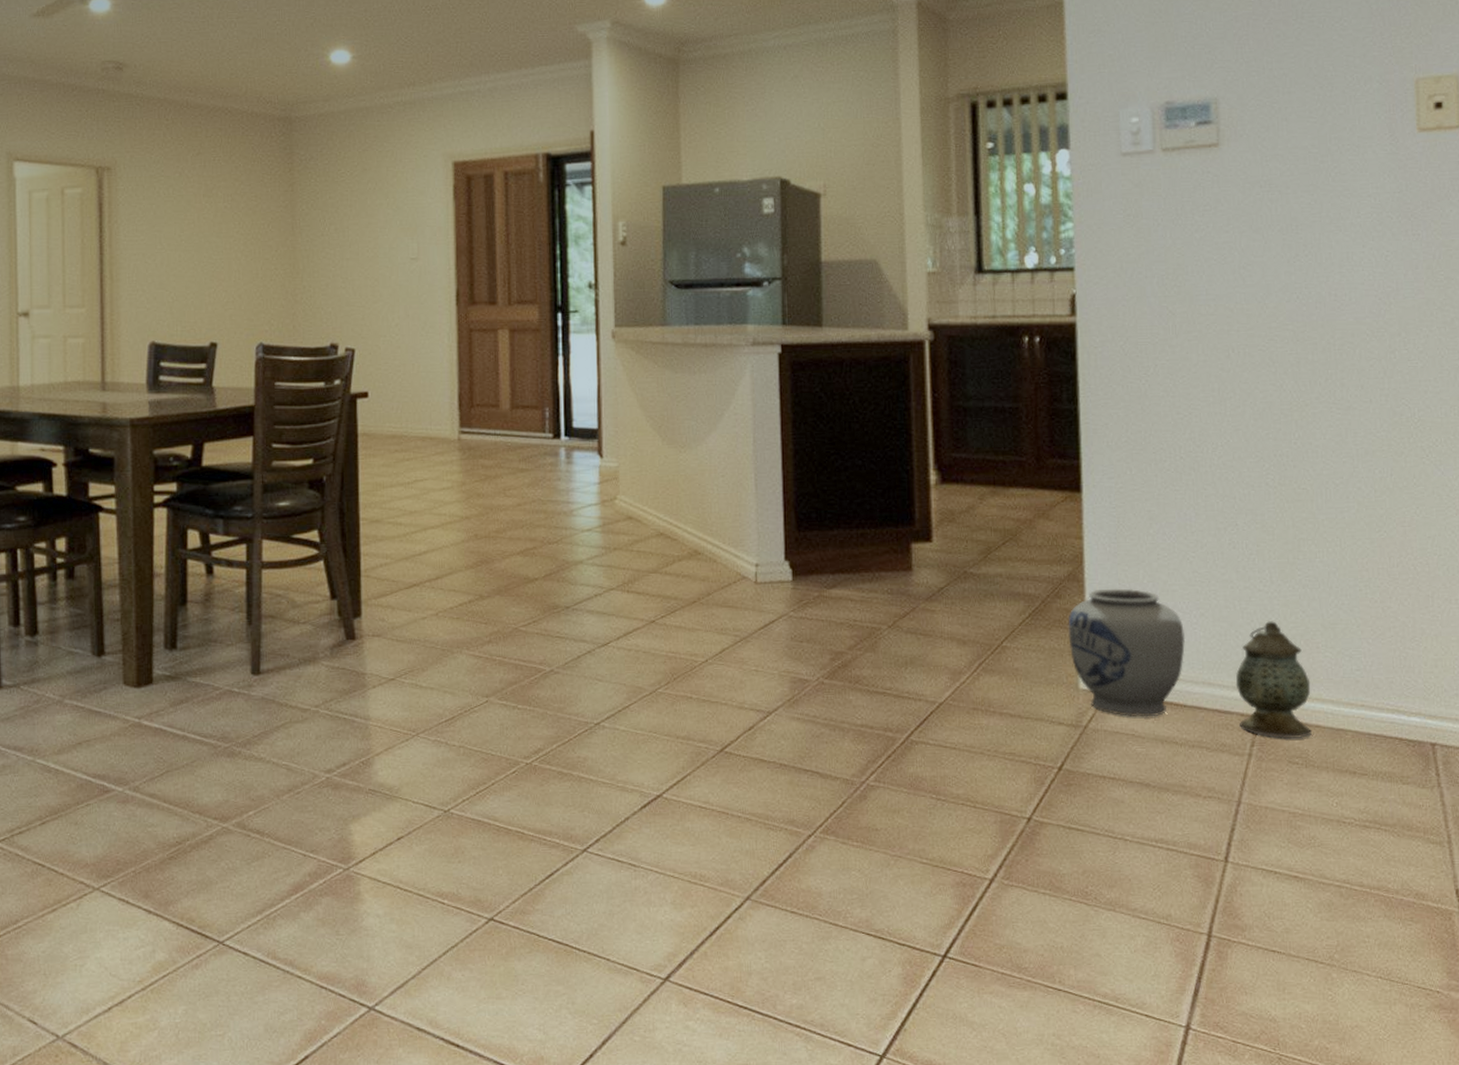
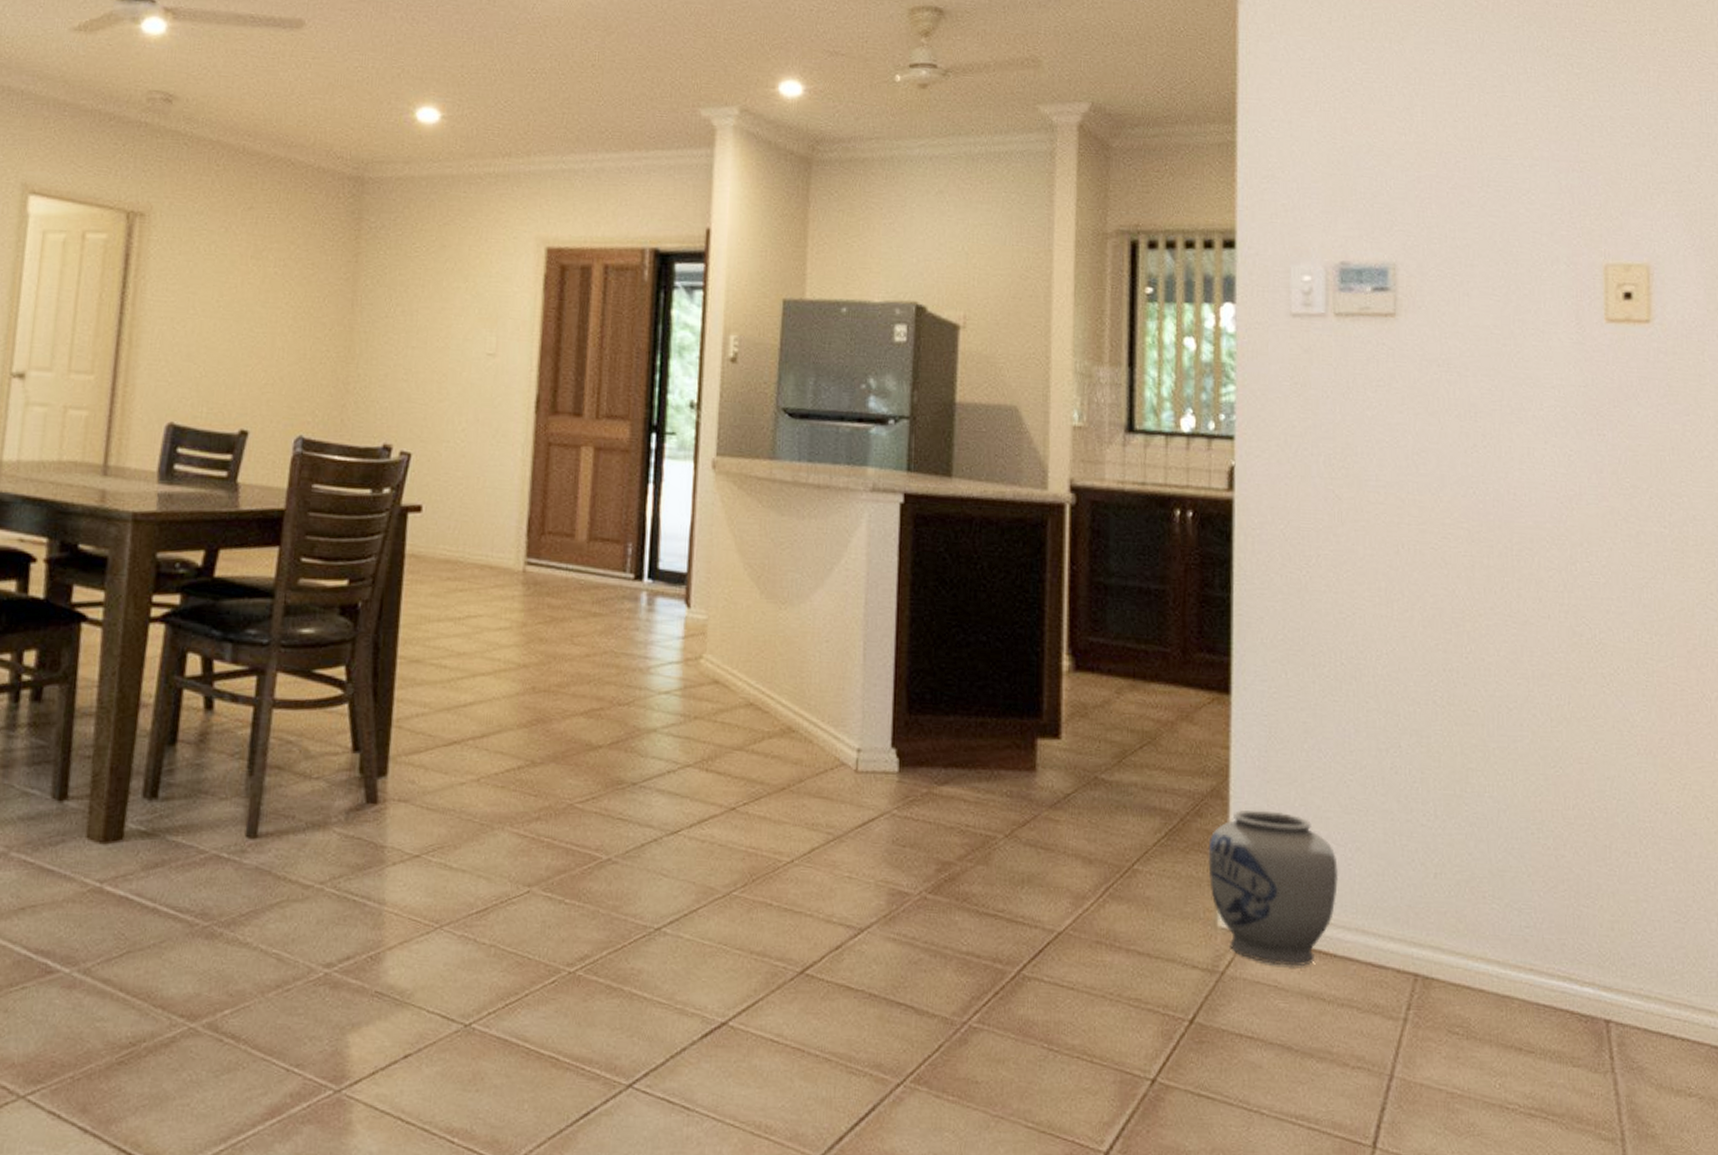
lantern: present [1235,621,1312,740] -> none [1392,862,1475,1004]

